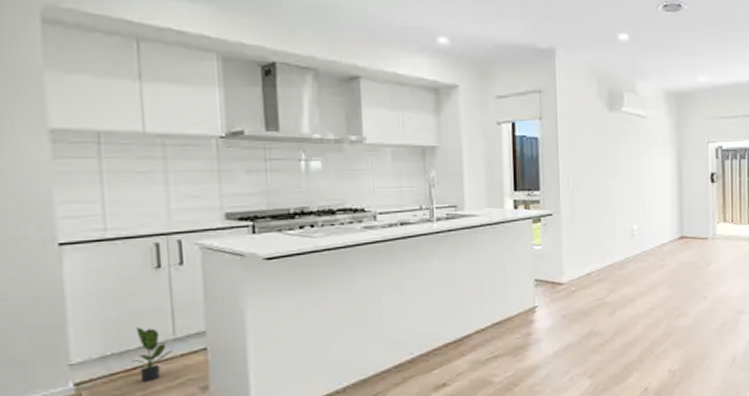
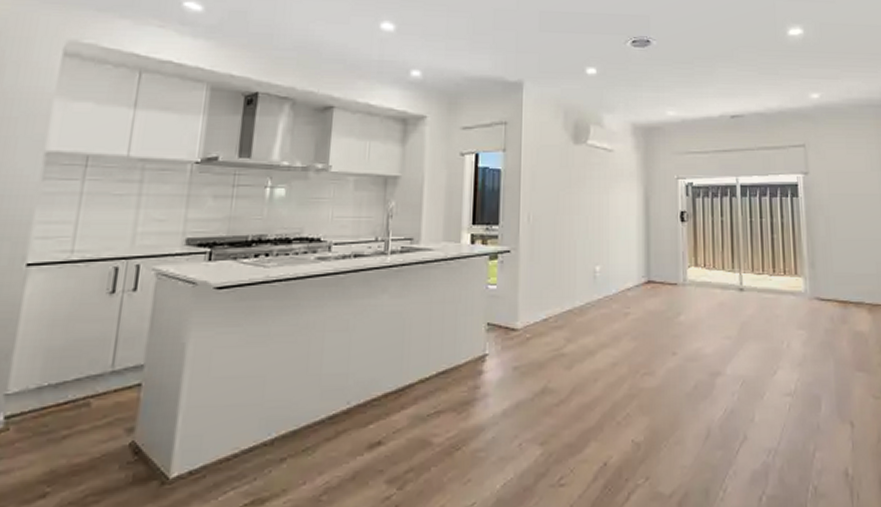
potted plant: present [131,327,173,382] -> none [65,357,108,419]

